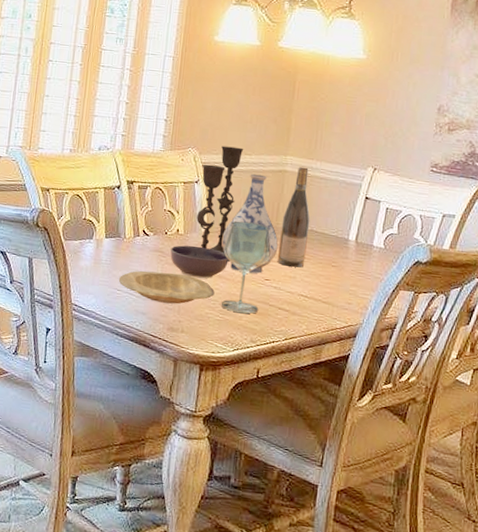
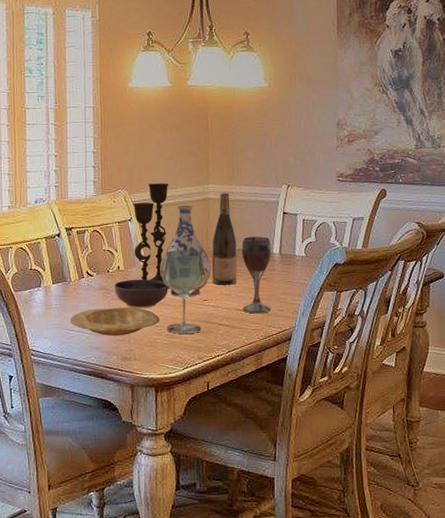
cup: none [307,218,348,304] -> present [241,236,272,314]

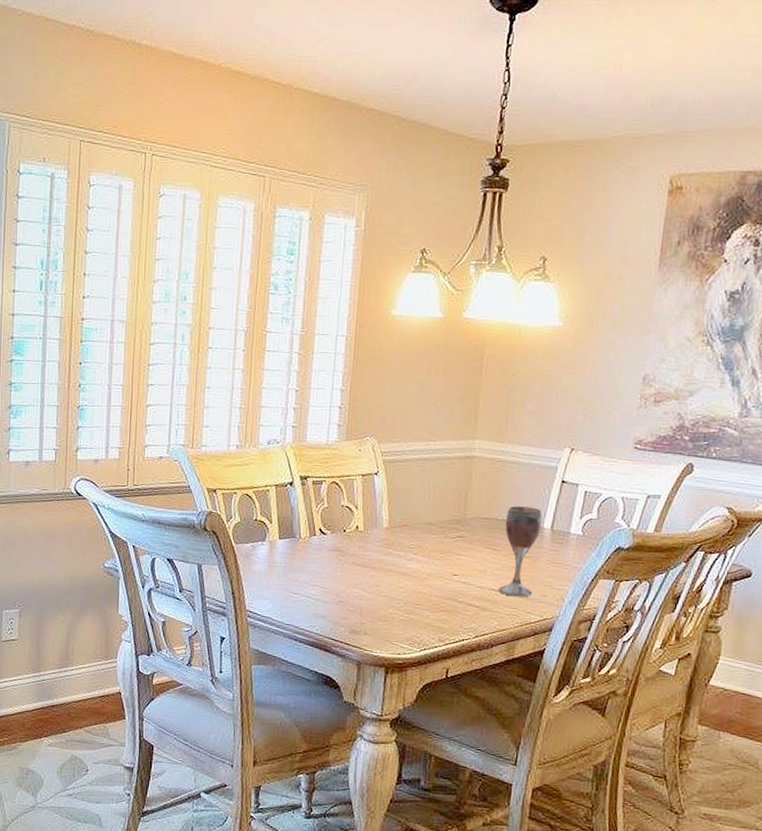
plate: present [70,306,160,336] -> none [295,572,399,606]
bowl: present [113,279,168,308] -> none [349,542,413,577]
candlestick: present [133,183,169,289] -> none [377,432,427,558]
vase: present [160,205,212,296] -> none [405,461,467,569]
wine glass: present [161,250,206,335] -> none [405,513,460,612]
wine bottle: present [211,193,237,285] -> none [465,451,501,560]

